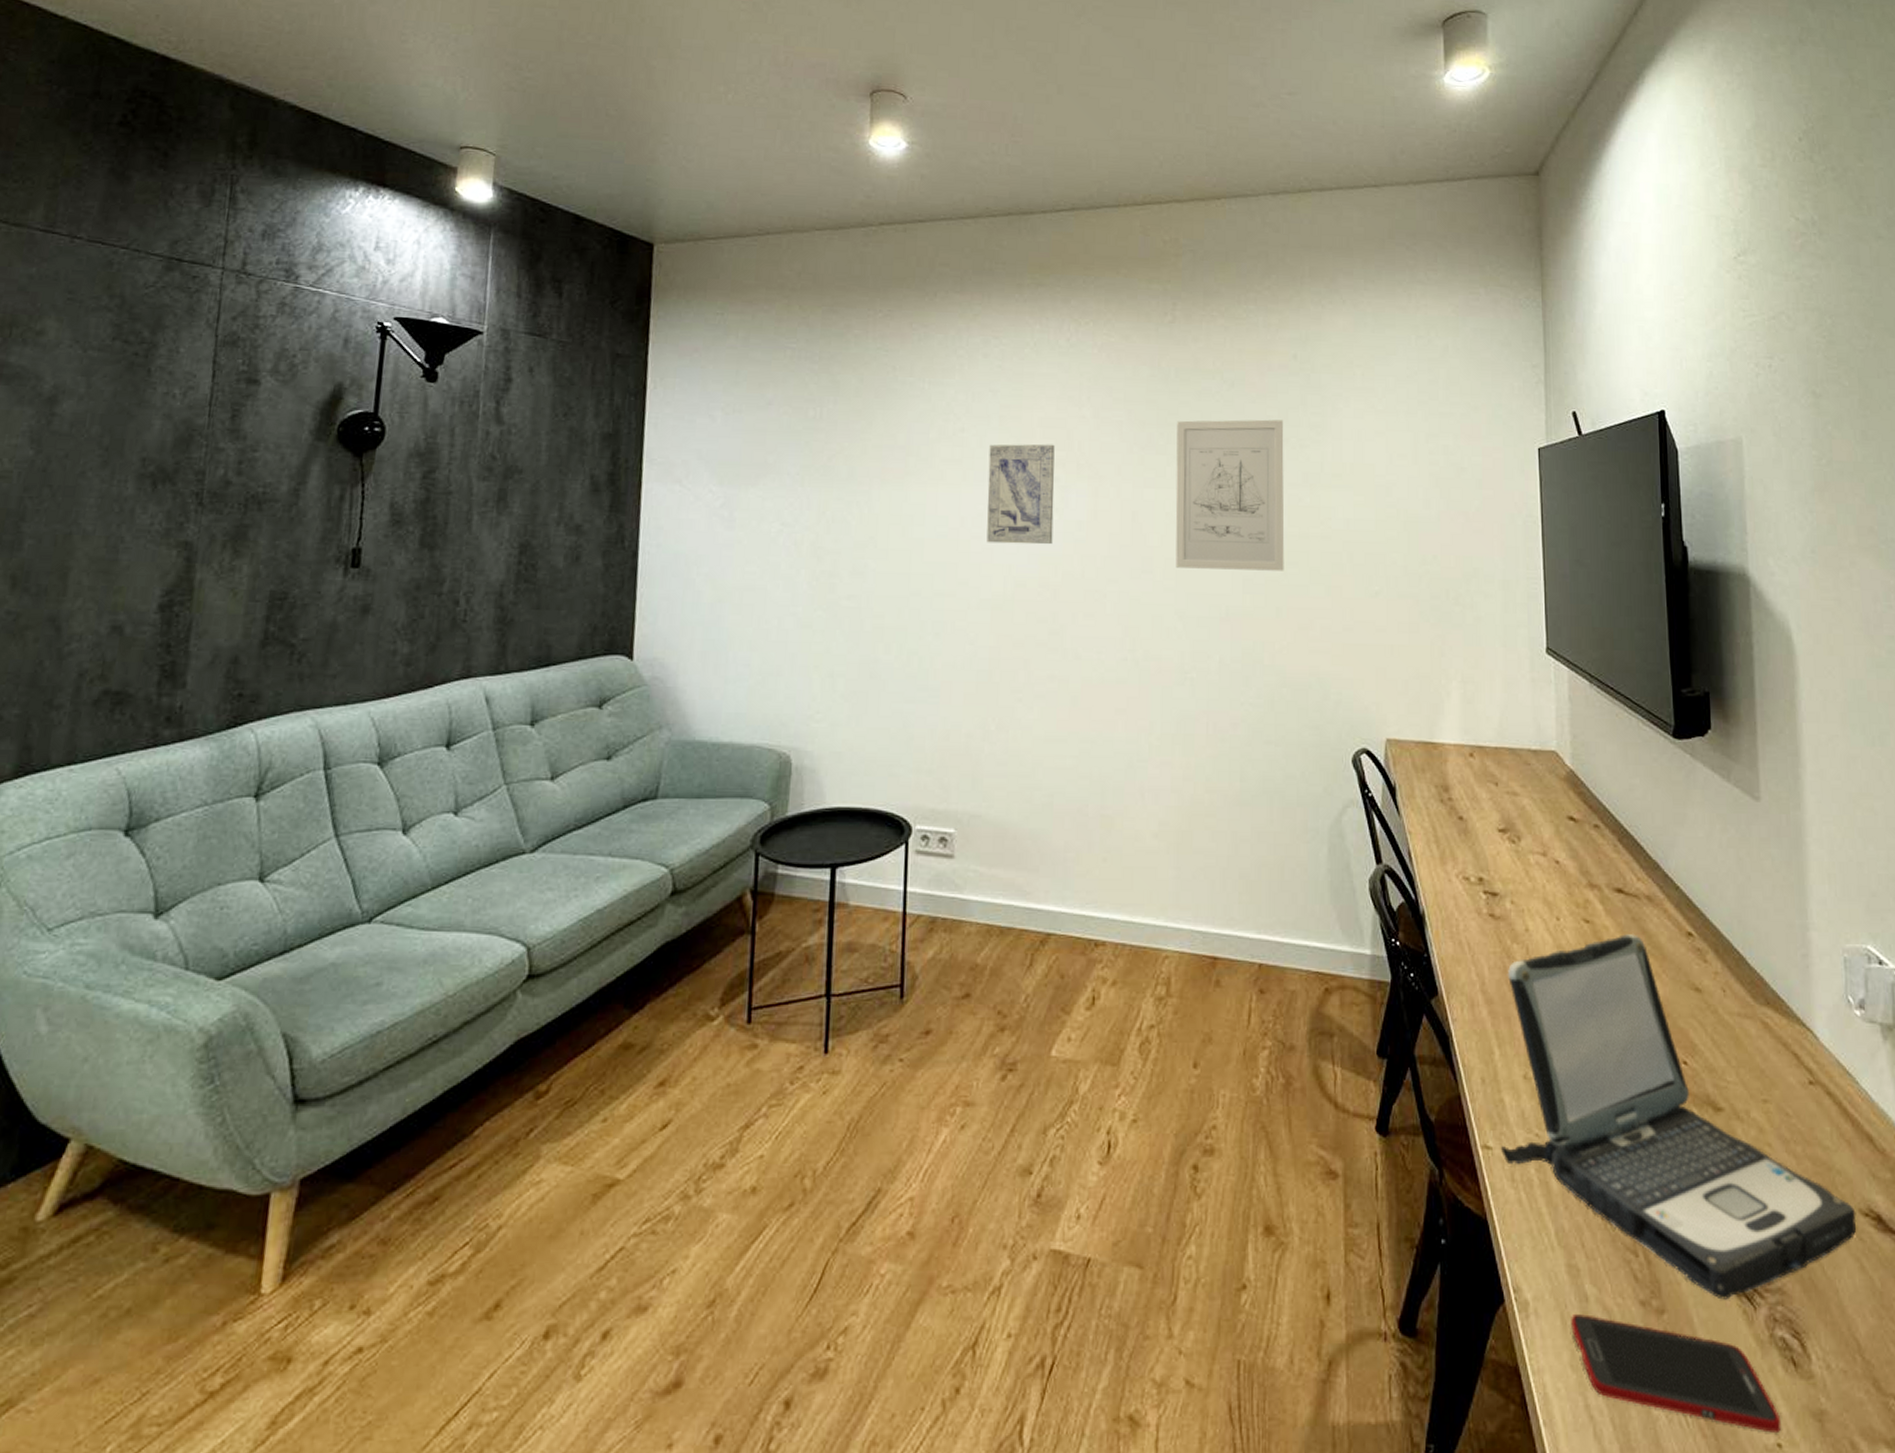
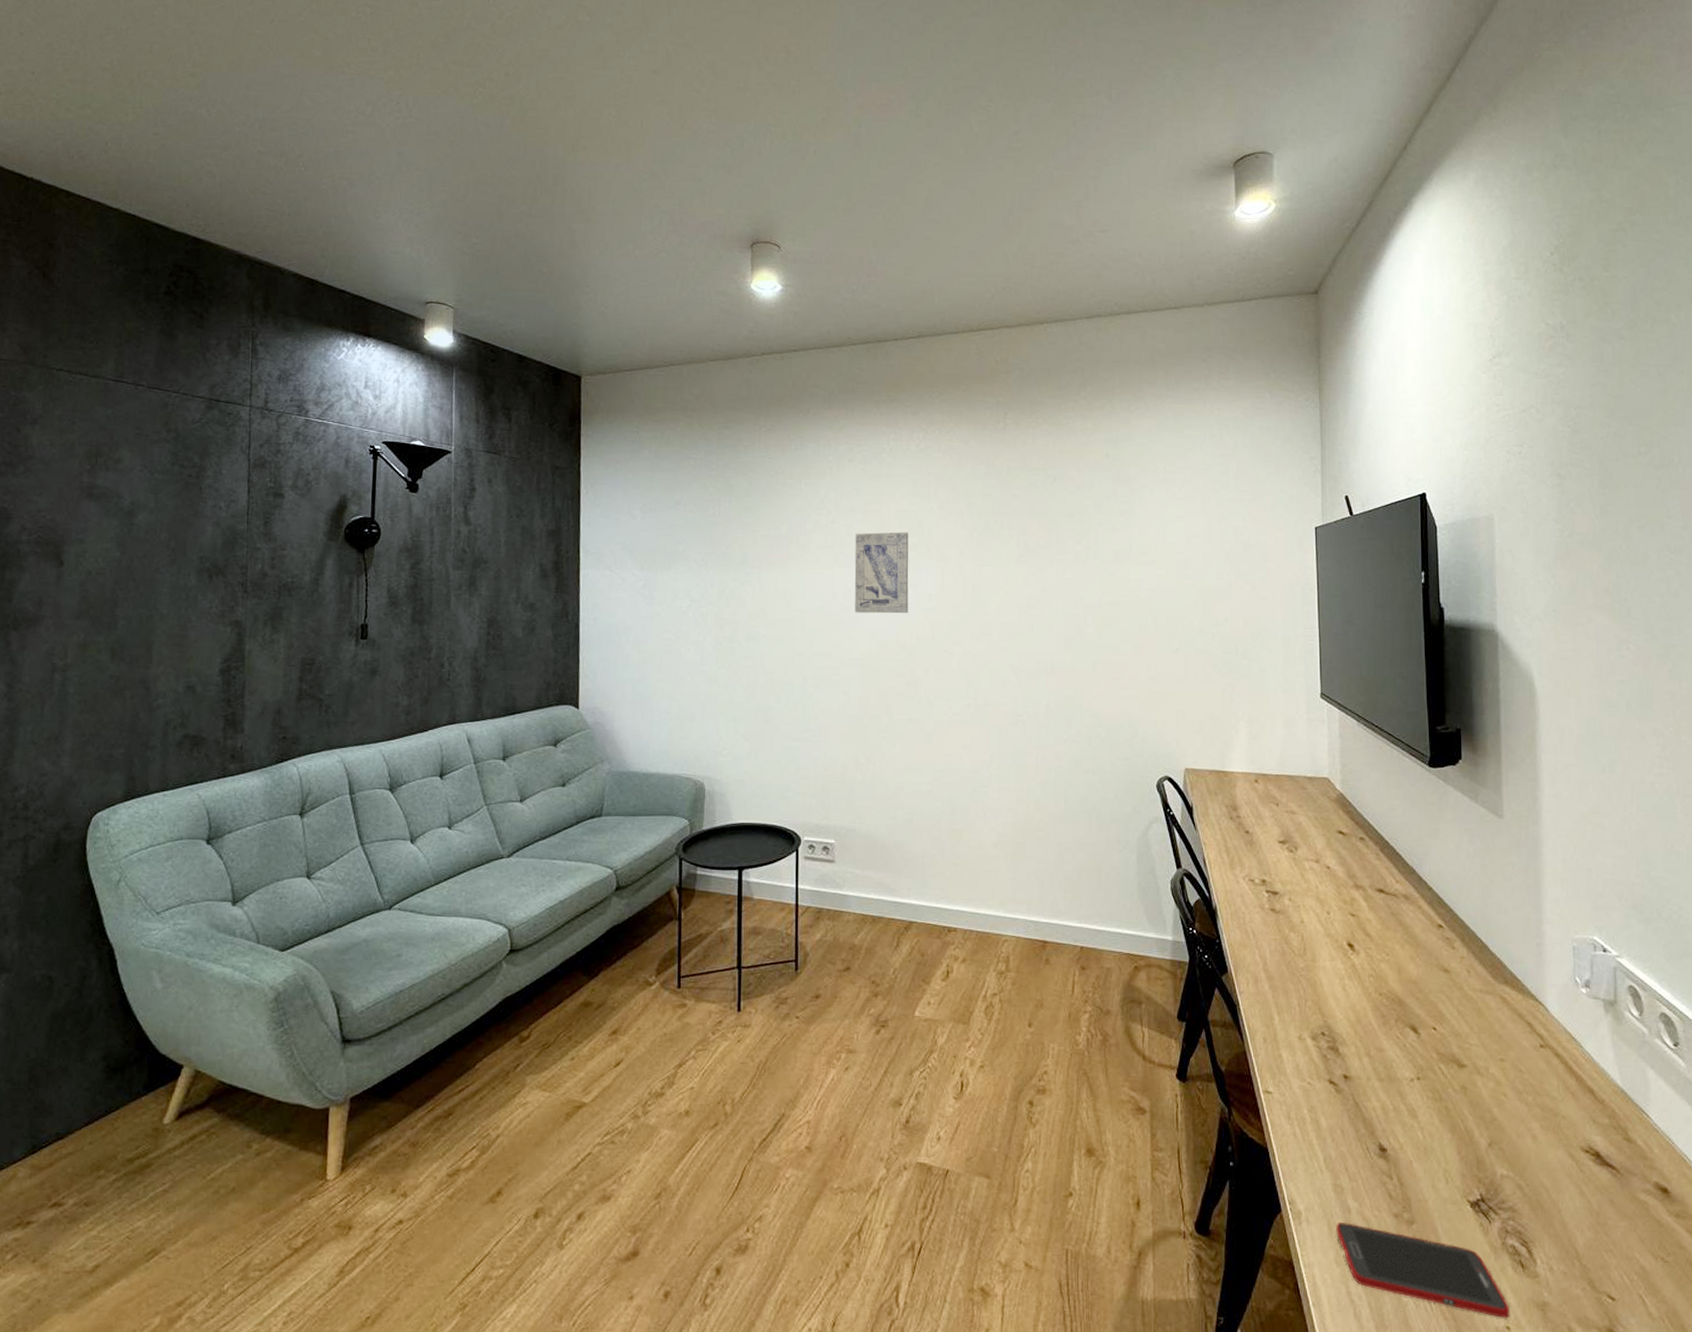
wall art: present [1175,419,1285,571] -> none [1008,508,1099,633]
laptop: present [1501,934,1857,1300] -> none [1279,926,1578,1215]

